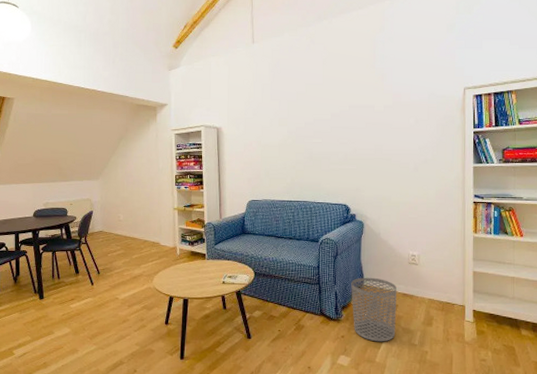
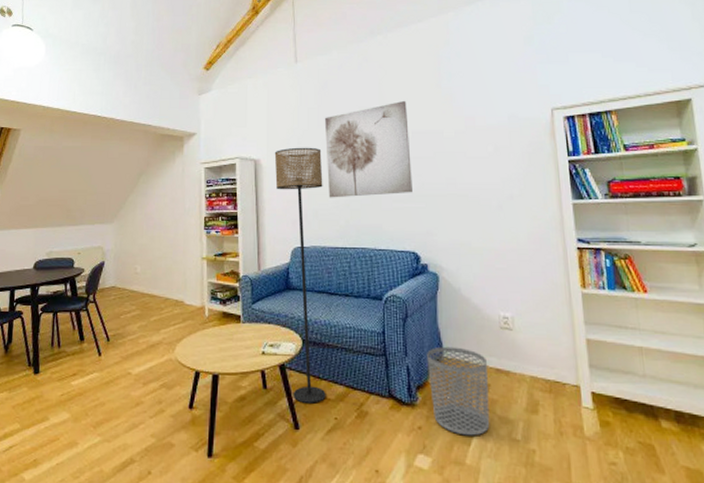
floor lamp: none [233,117,274,320] -> present [274,147,326,404]
wall art: none [277,78,347,161] -> present [325,100,412,198]

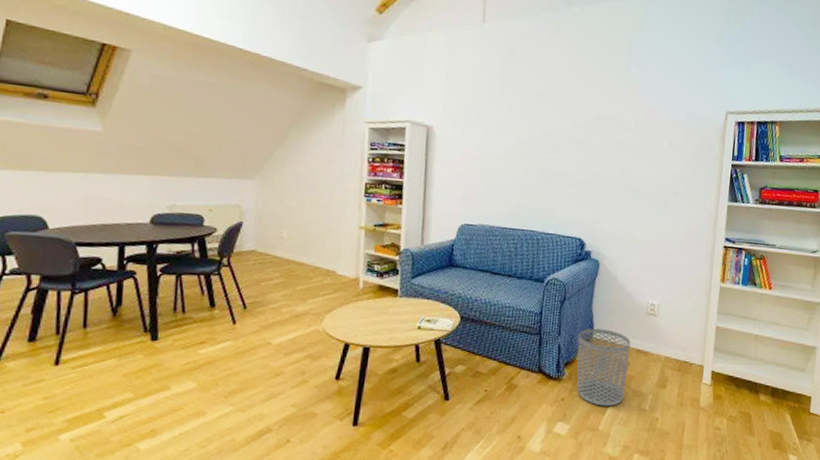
floor lamp: present [274,147,326,404] -> none [446,117,501,377]
wall art: present [325,100,412,198] -> none [503,82,594,180]

